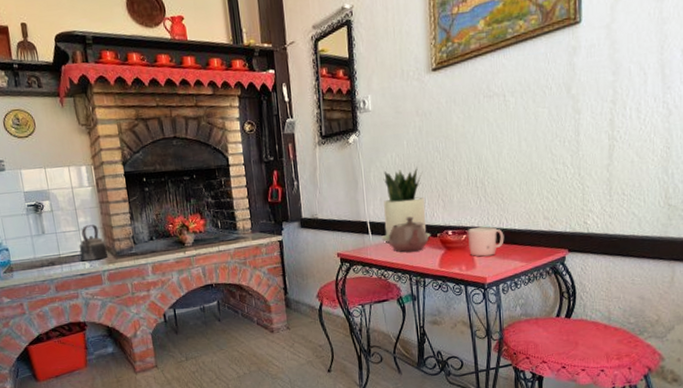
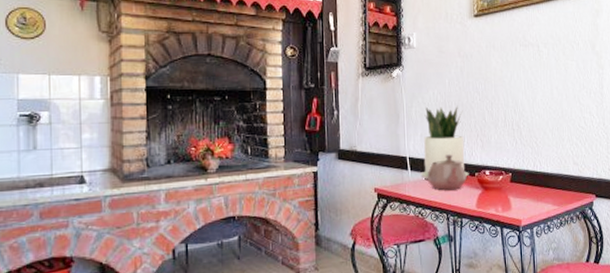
kettle: present [79,224,109,262] -> none [78,142,114,184]
mug: present [468,226,505,257] -> none [504,169,538,199]

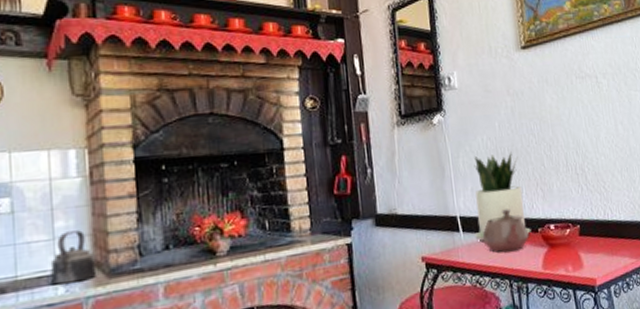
kettle: none [78,142,114,184] -> present [50,230,97,285]

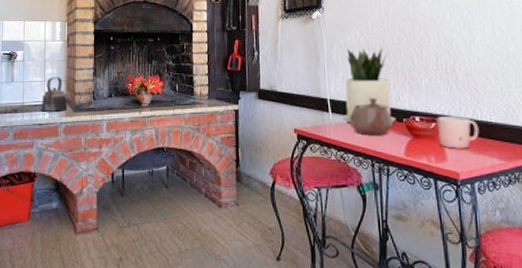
mug: none [571,218,611,255] -> present [437,116,479,149]

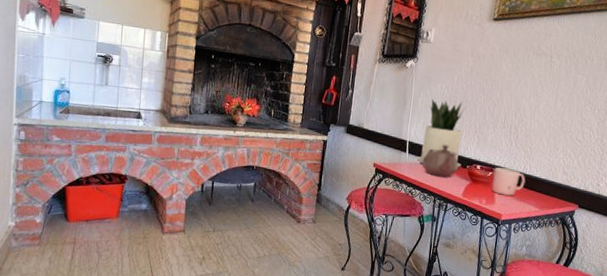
kettle: present [42,77,68,112] -> none [136,86,163,121]

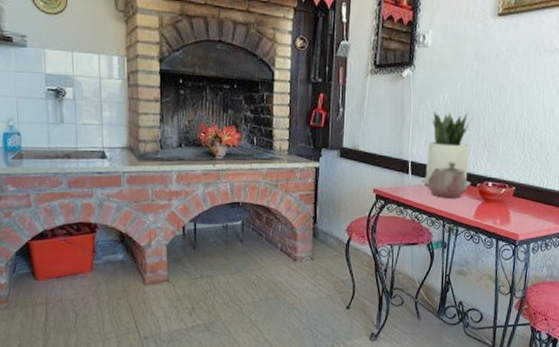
mug: present [491,167,526,196] -> none [505,183,543,213]

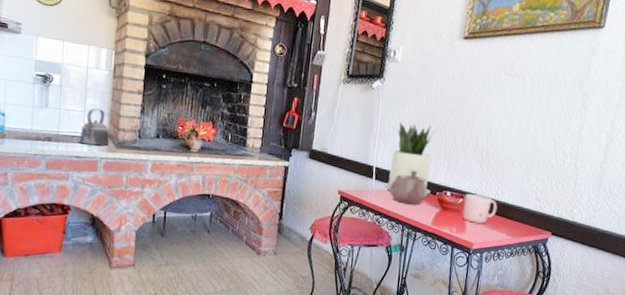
kettle: none [100,121,131,160] -> present [80,108,110,146]
mug: none [505,183,543,213] -> present [462,194,498,224]

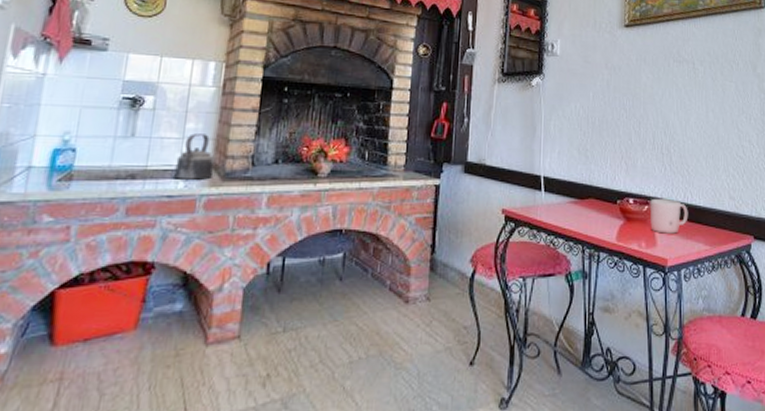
planter: present [384,122,435,196] -> none [555,122,610,206]
teapot: present [389,170,428,204] -> none [562,176,608,217]

